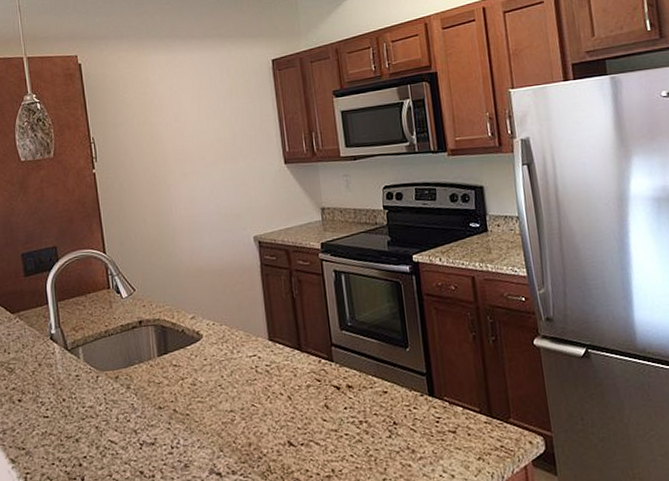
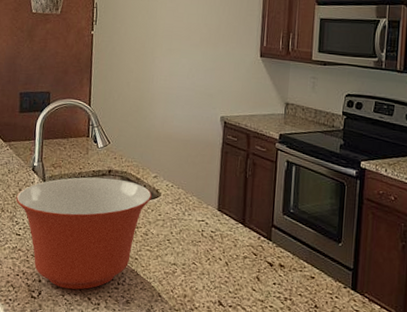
mixing bowl: none [36,328,193,468] -> present [16,177,152,290]

